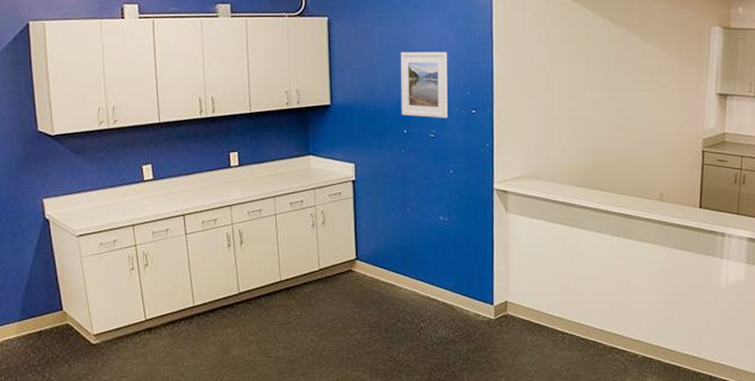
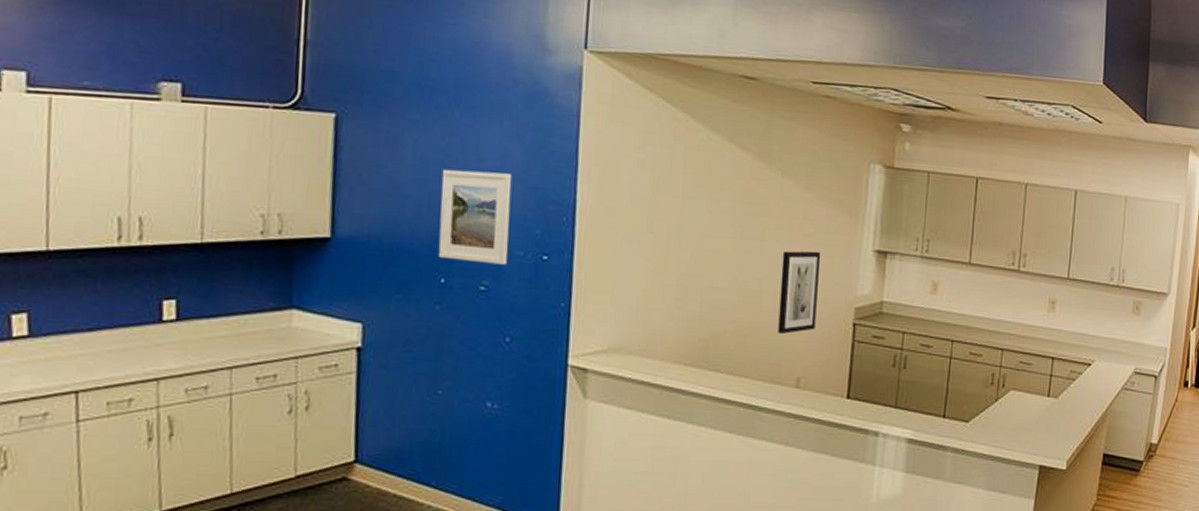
wall art: none [645,97,675,160] -> present [778,250,821,334]

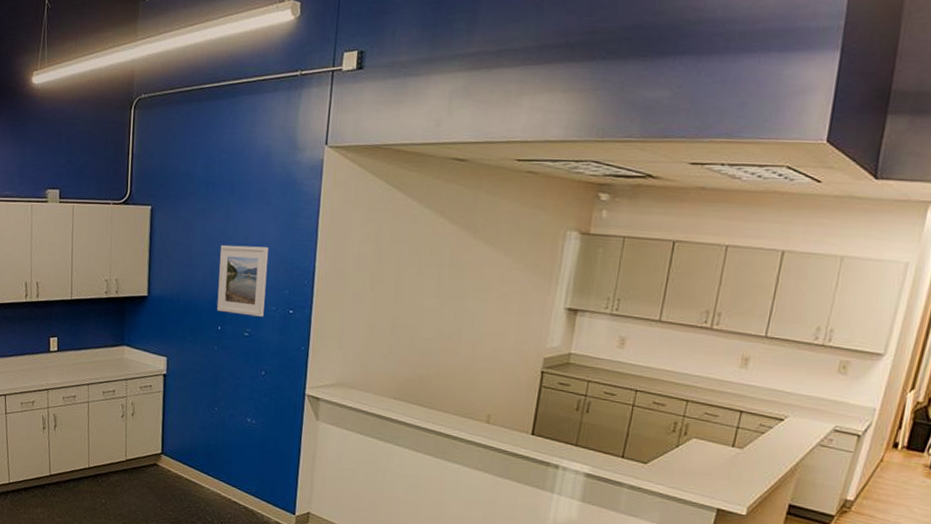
wall art: present [778,250,821,334] -> none [473,308,516,378]

